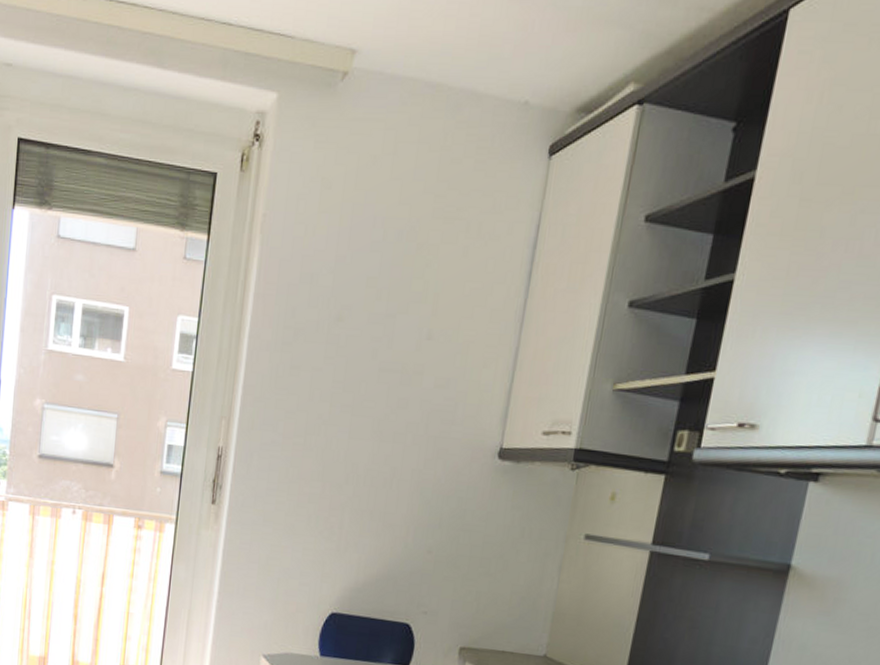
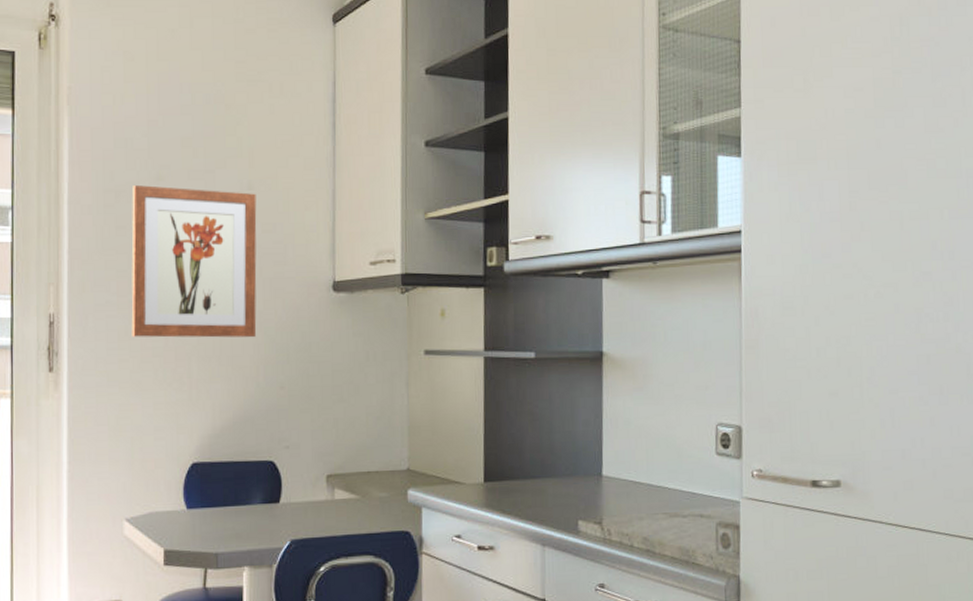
wall art: none [291,324,435,497] -> present [131,185,257,338]

